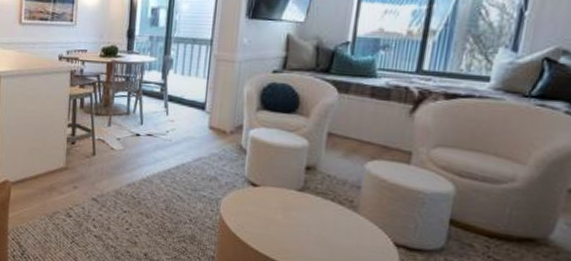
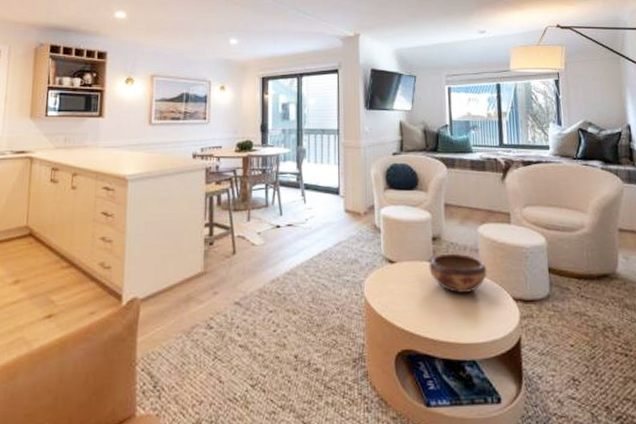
decorative bowl: none [296,185,368,229] -> present [429,253,487,293]

